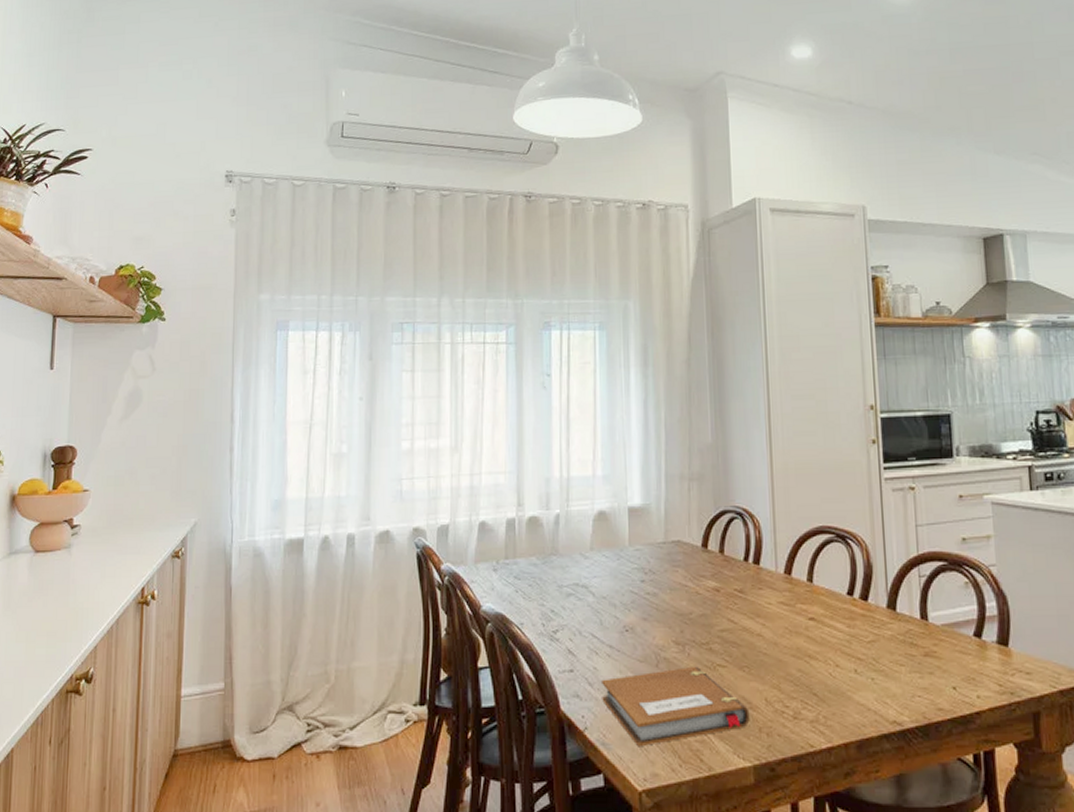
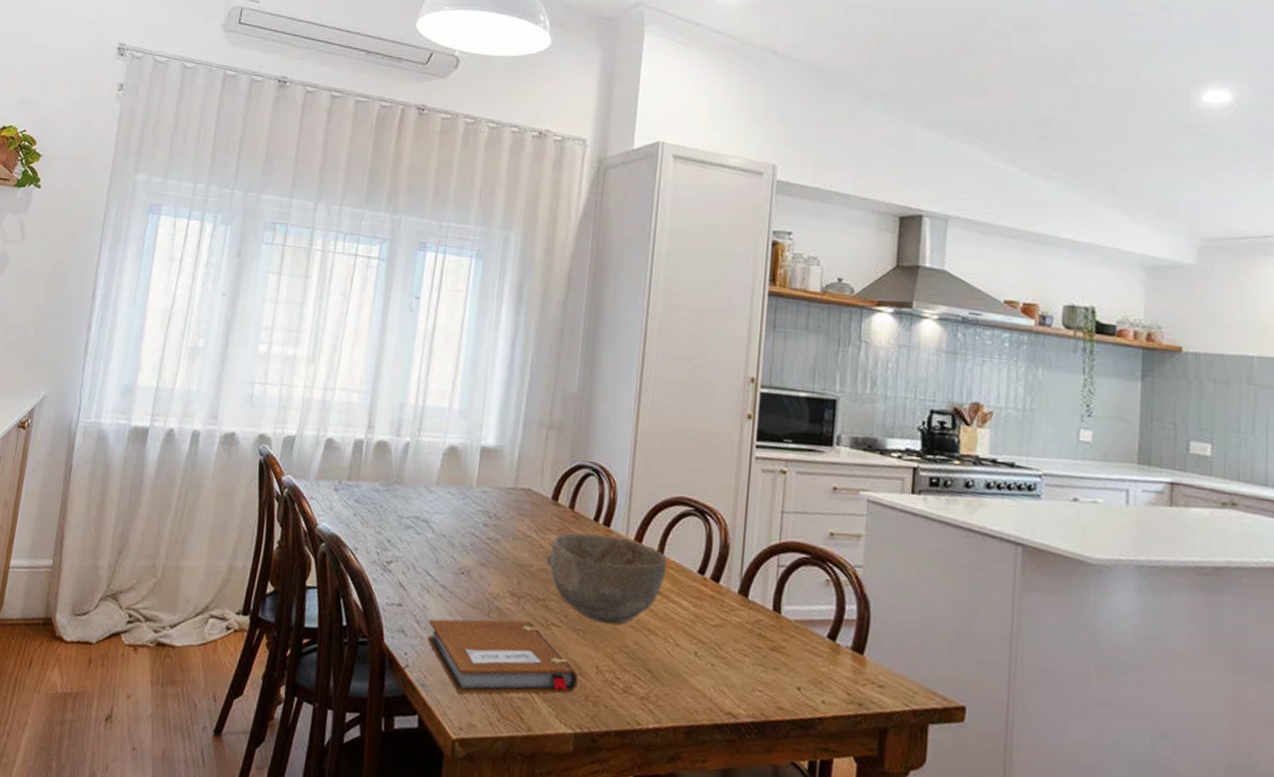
bowl: none [704,573,818,656] -> present [546,532,668,625]

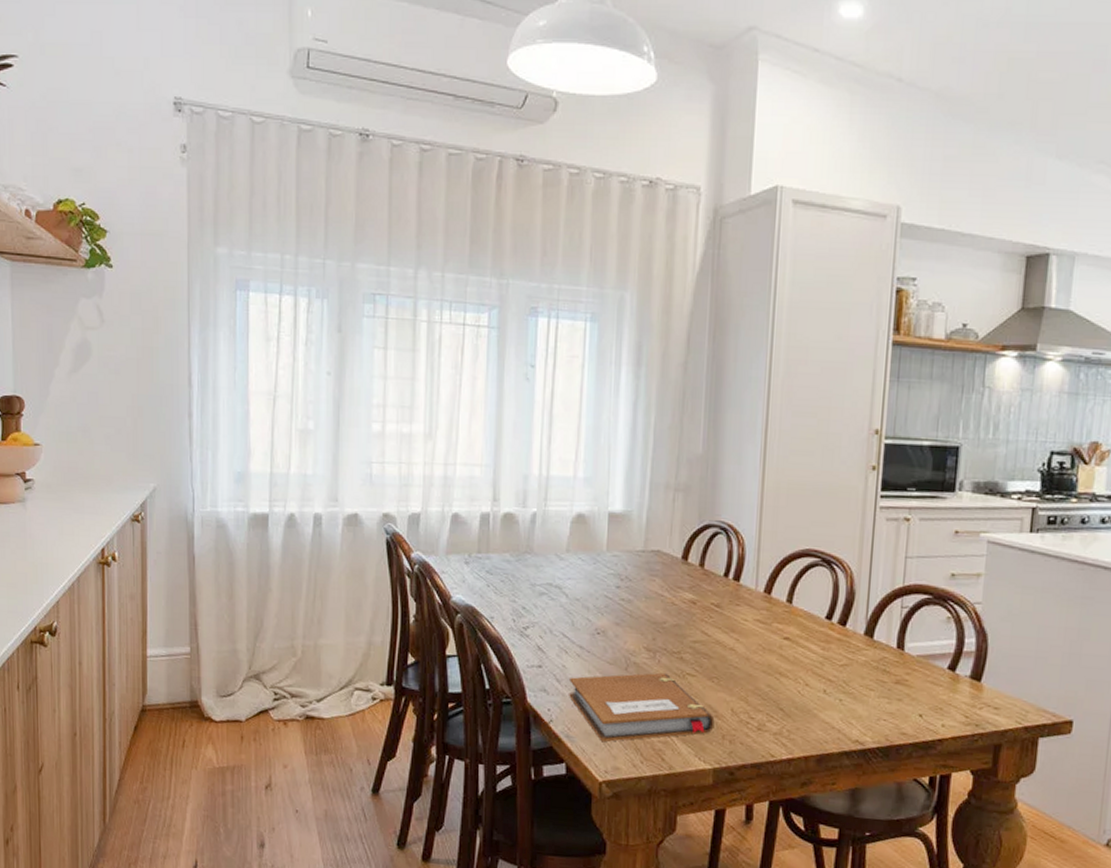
bowl: present [546,532,668,625] -> none [679,589,797,671]

